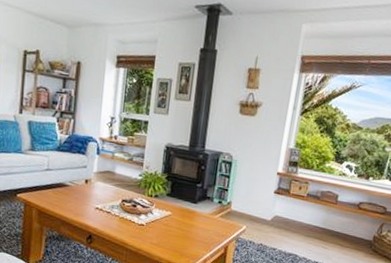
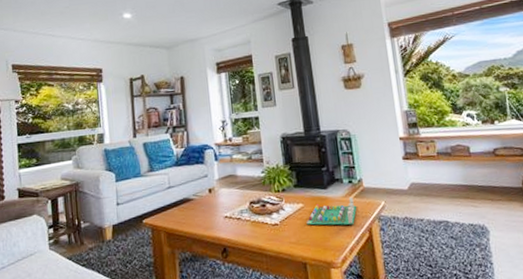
board game: none [170,215,220,241] -> present [306,197,357,226]

